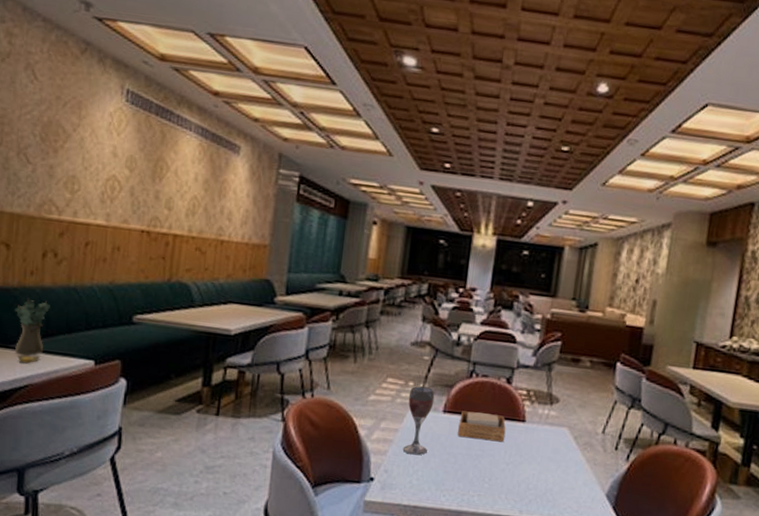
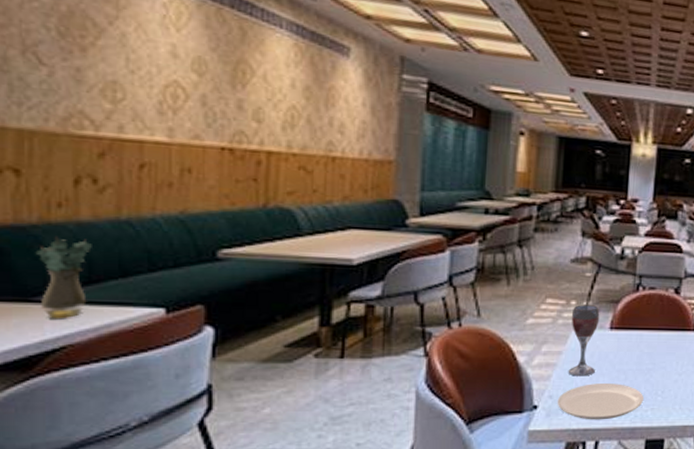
plate: none [391,463,471,500] -> present [557,384,643,420]
napkin holder: present [458,411,506,442] -> none [627,325,677,354]

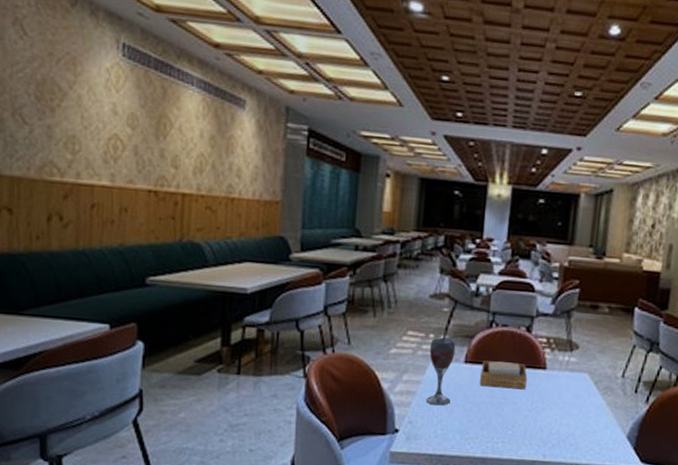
vase: present [35,236,92,319] -> none [22,263,59,330]
plate: present [557,384,643,420] -> none [415,413,495,448]
napkin holder: none [627,325,677,354] -> present [480,360,528,390]

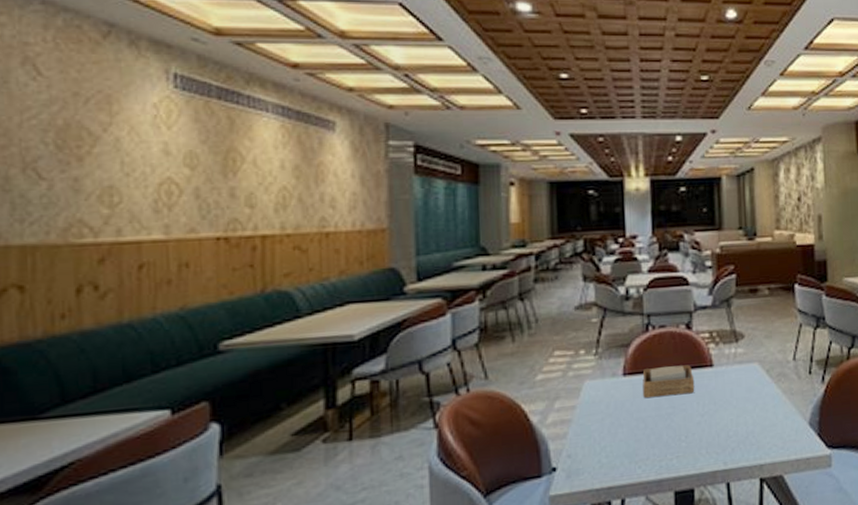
cup: present [426,338,456,406] -> none [581,352,613,431]

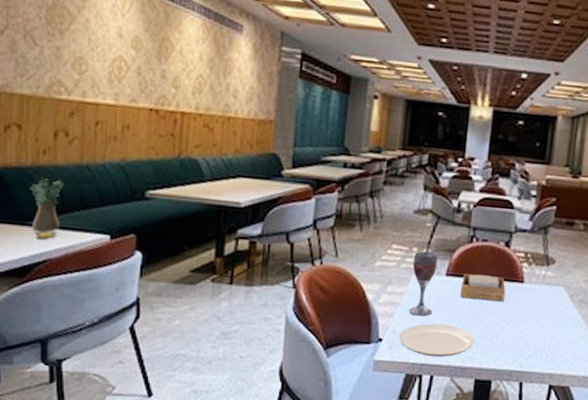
vase: none [40,348,96,435] -> present [29,176,64,239]
plate: none [576,433,667,477] -> present [398,323,474,358]
cup: none [581,352,613,431] -> present [408,252,438,317]

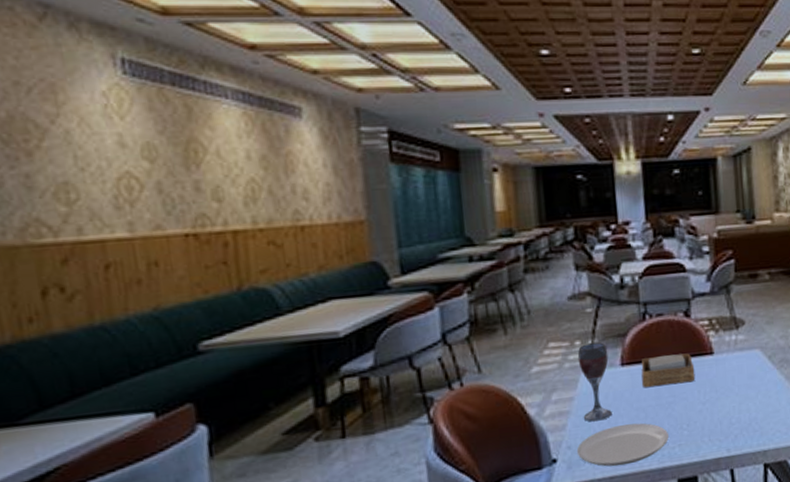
vase: present [29,176,64,239] -> none [13,352,74,441]

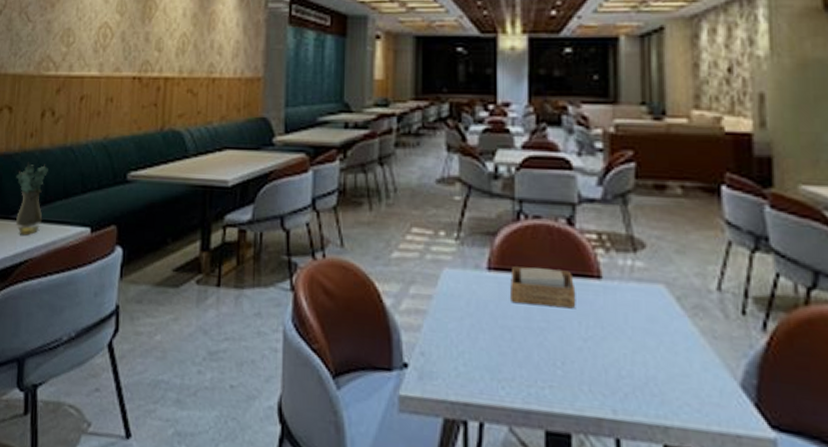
vase: none [13,352,74,441] -> present [15,162,48,235]
plate: present [576,423,669,467] -> none [430,341,537,394]
cup: present [577,342,612,422] -> none [440,236,474,331]

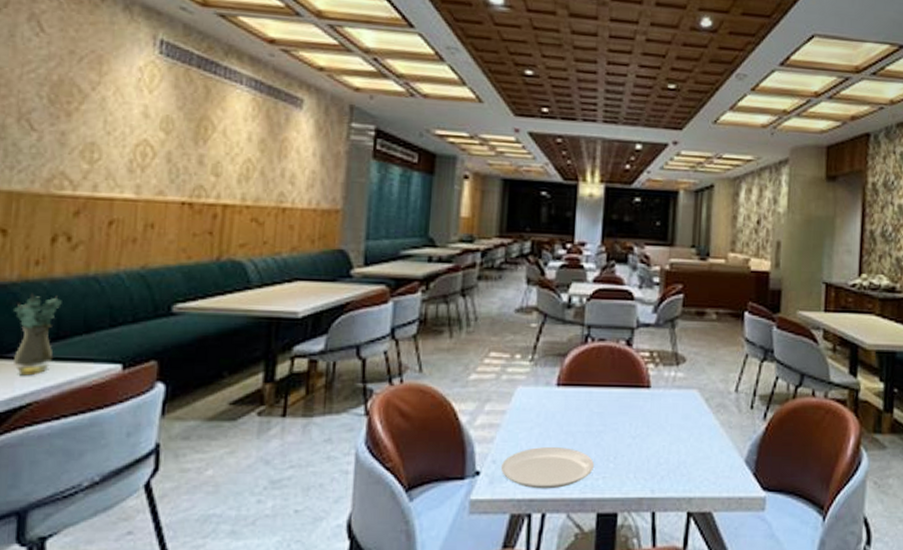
plate: none [430,341,537,394] -> present [500,447,594,489]
napkin holder: present [510,266,576,309] -> none [575,381,630,414]

